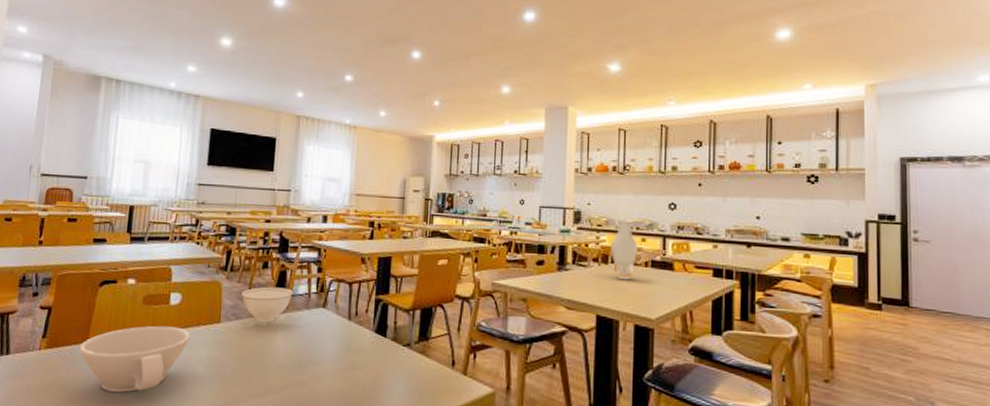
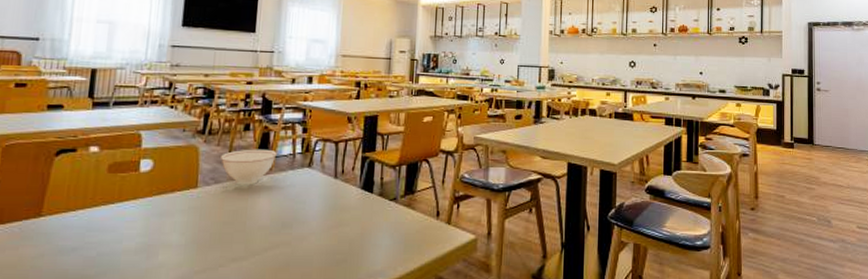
cup: present [79,325,191,393] -> none [30,194,164,267]
vase: present [611,220,639,281] -> none [581,77,604,131]

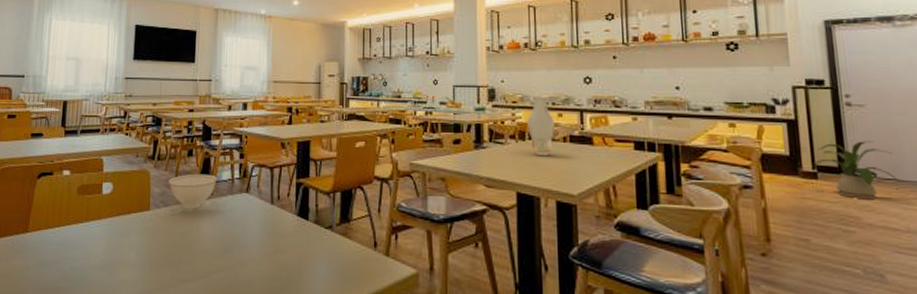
vase: none [581,77,604,131] -> present [528,96,556,157]
house plant: none [792,118,846,165] -> present [813,141,899,202]

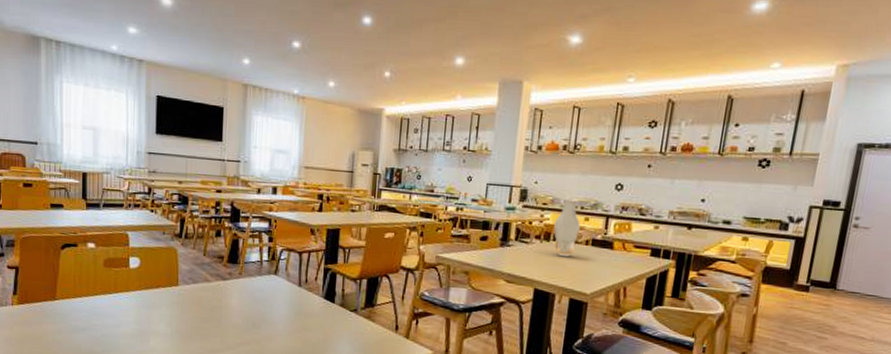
bowl: present [169,174,217,210] -> none [197,254,246,288]
house plant: present [813,141,899,202] -> none [808,260,881,314]

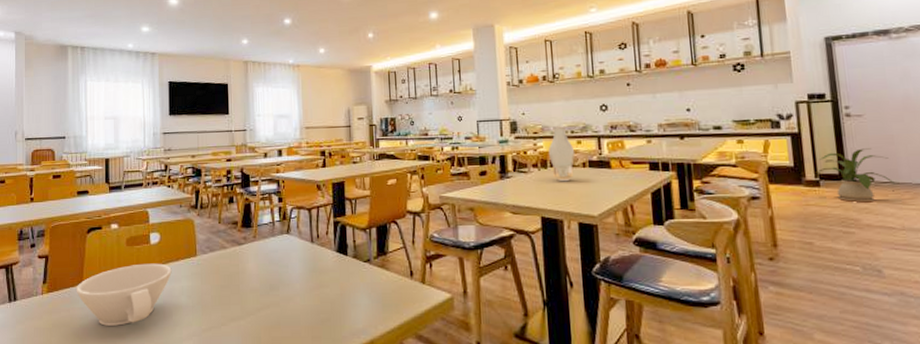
cup: none [48,286,151,345] -> present [76,263,172,326]
house plant: none [808,260,881,314] -> present [816,148,895,204]

